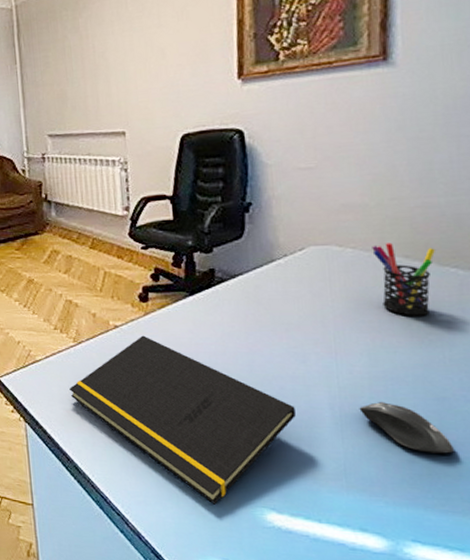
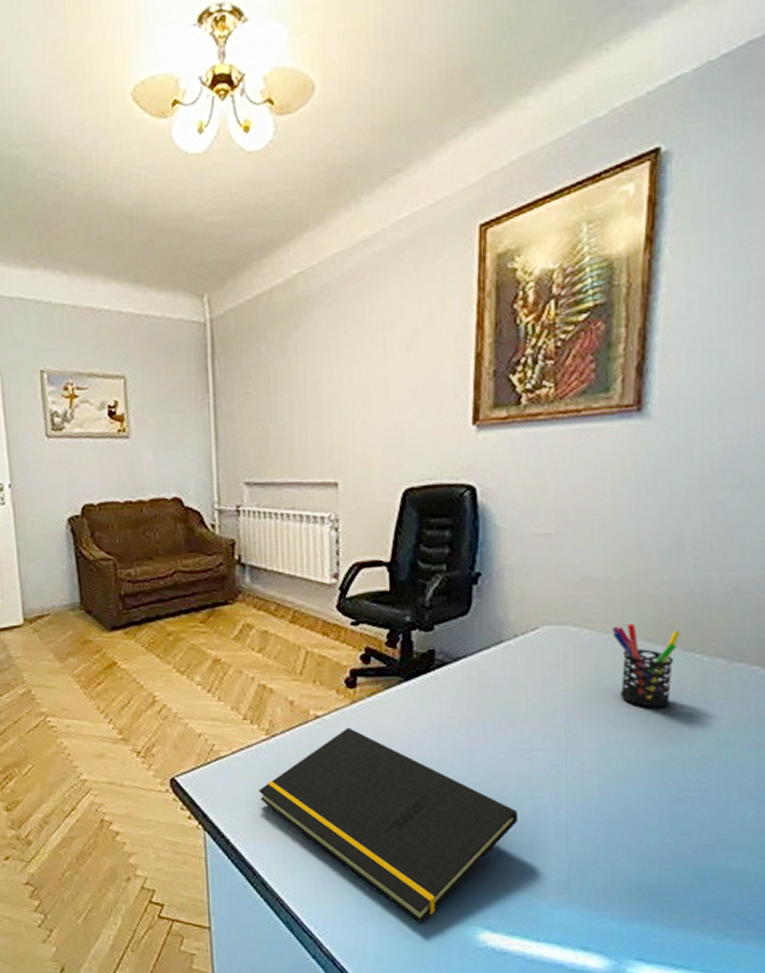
computer mouse: present [359,402,454,454] -> none [588,805,686,863]

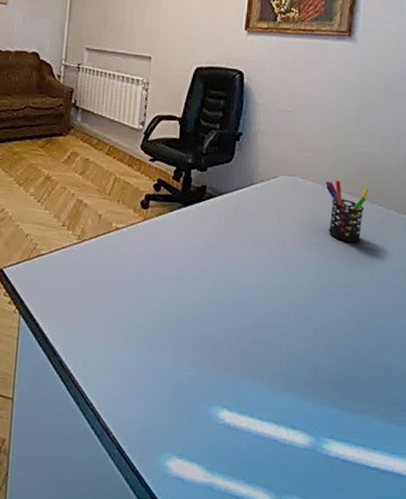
notepad: present [259,727,517,924] -> none [67,239,254,402]

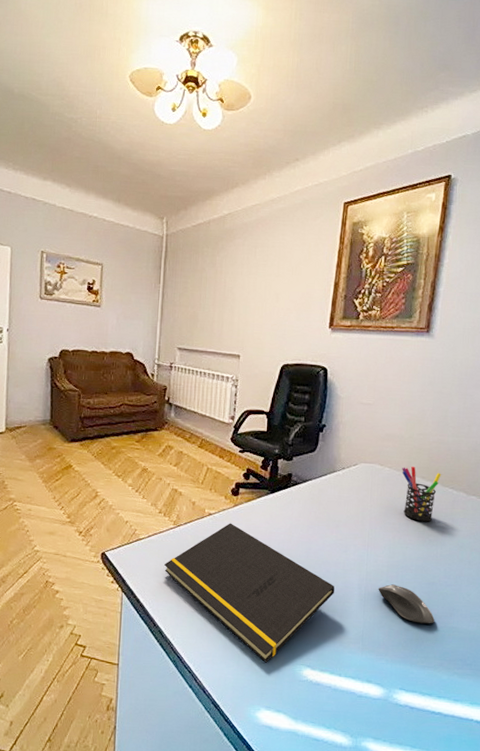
notepad: none [67,239,254,402] -> present [164,523,335,663]
computer mouse: none [302,313,367,361] -> present [378,584,435,624]

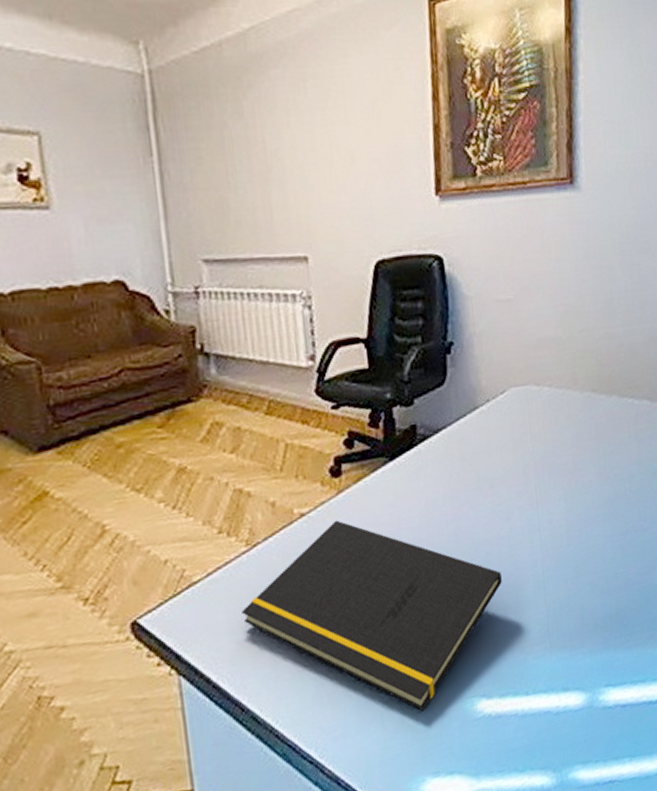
computer mouse: present [378,584,435,624] -> none [559,547,635,592]
pen holder: present [402,466,441,522] -> none [565,377,616,453]

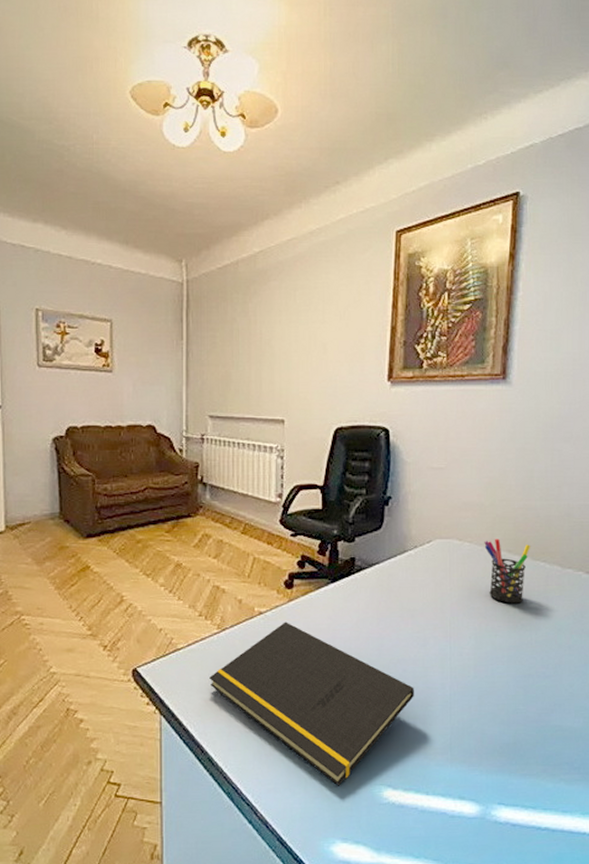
pen holder: none [565,377,616,453] -> present [484,539,530,604]

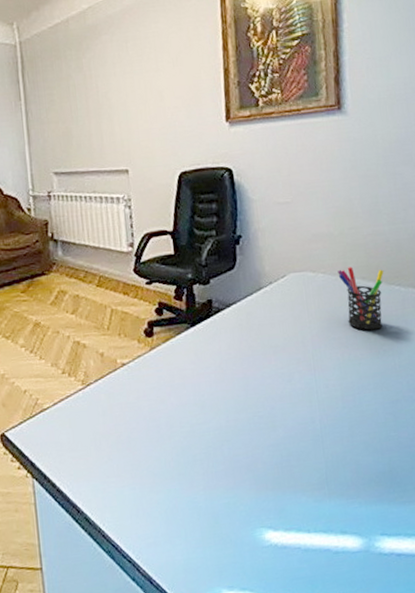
notepad: present [209,622,414,786] -> none [78,370,285,533]

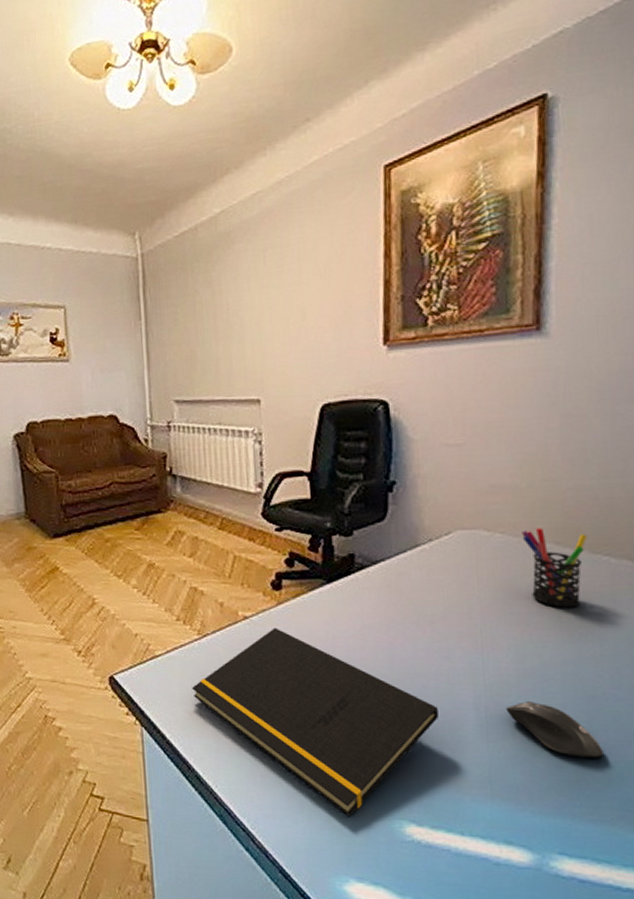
notepad: none [78,370,285,533] -> present [192,627,438,817]
computer mouse: none [335,410,407,452] -> present [506,702,603,758]

